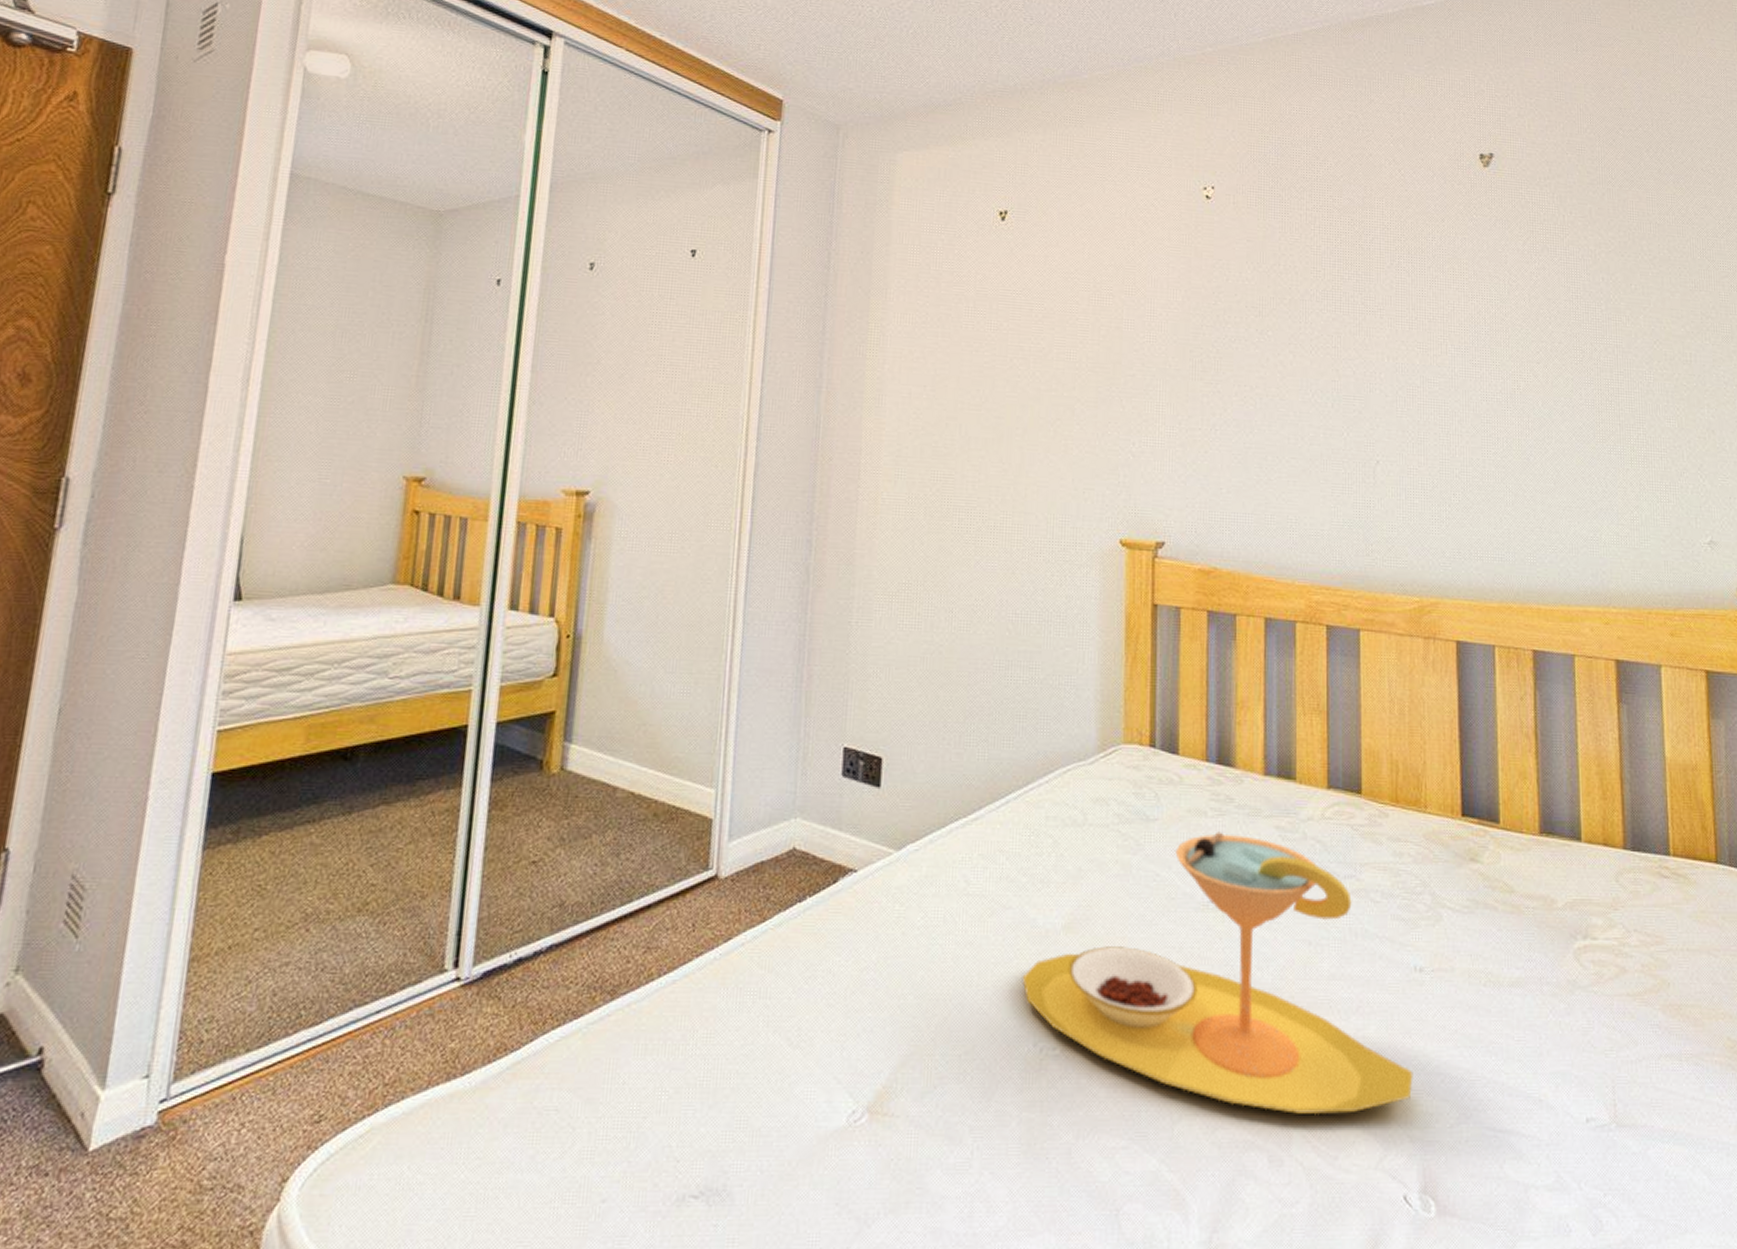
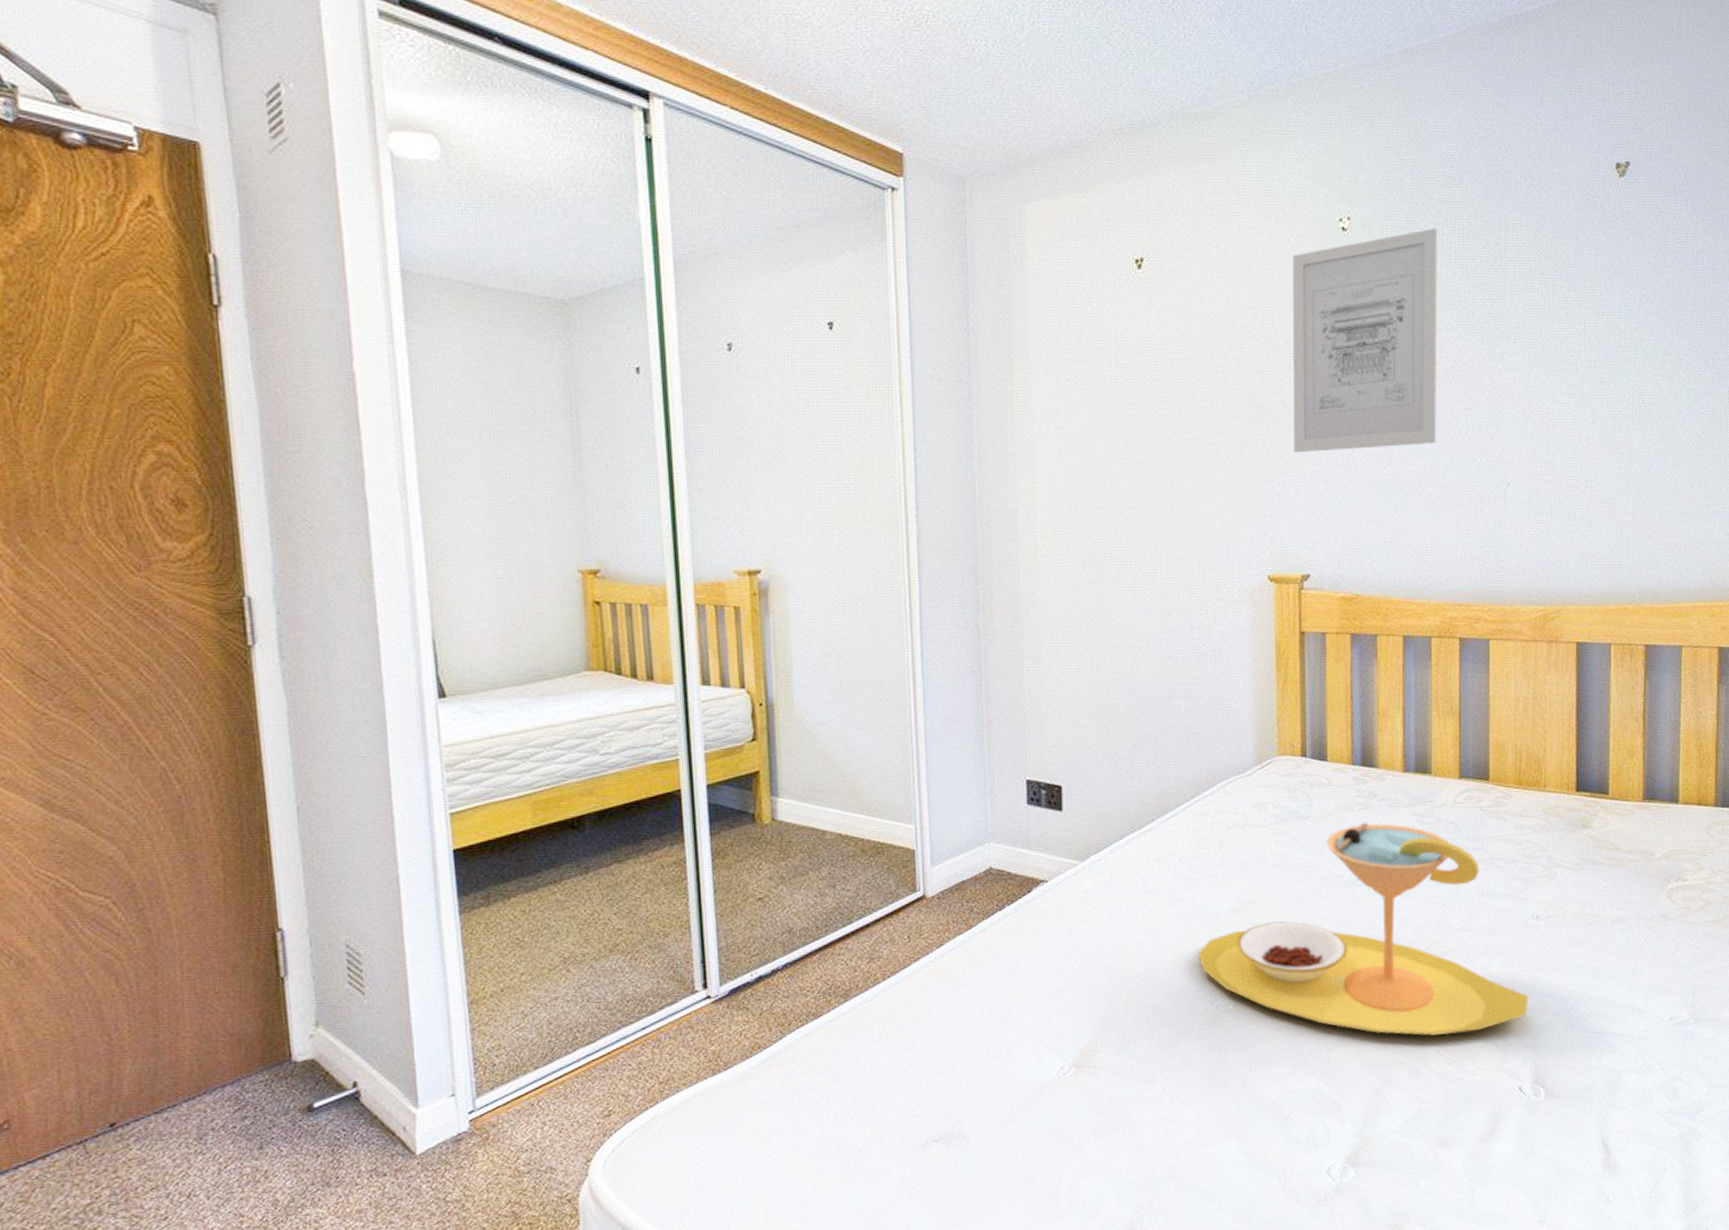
wall art: none [1152,202,1302,415] -> present [1292,228,1438,453]

